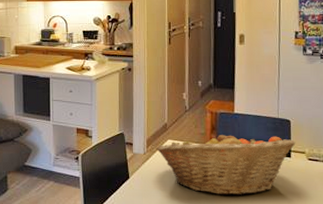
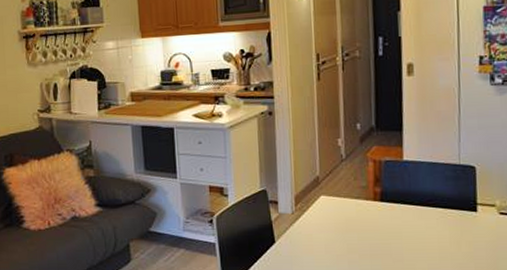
fruit basket: present [156,130,296,196] -> none [307,182,483,260]

